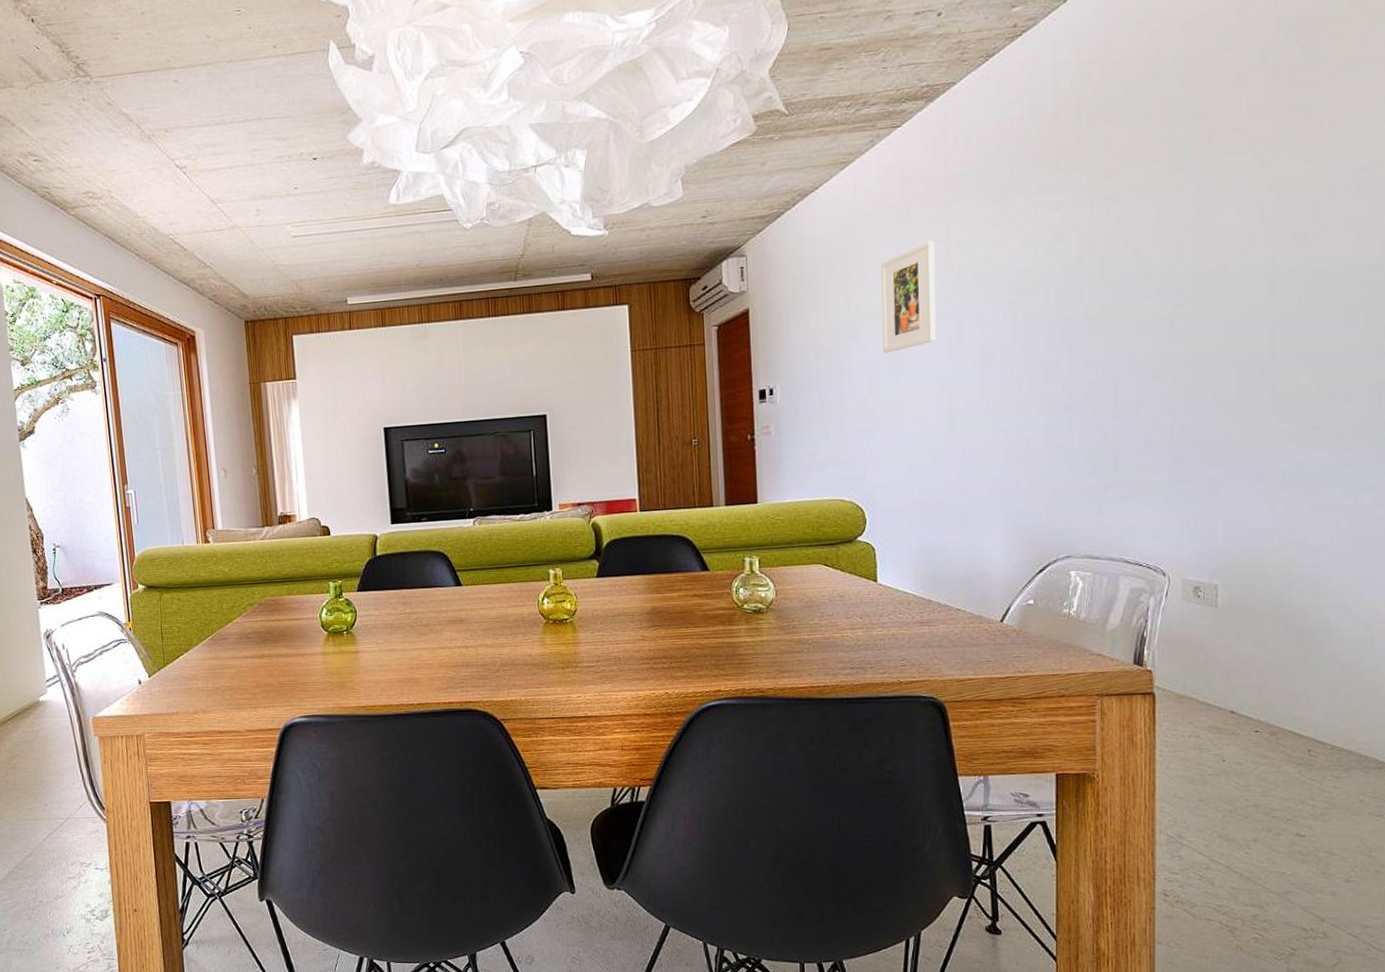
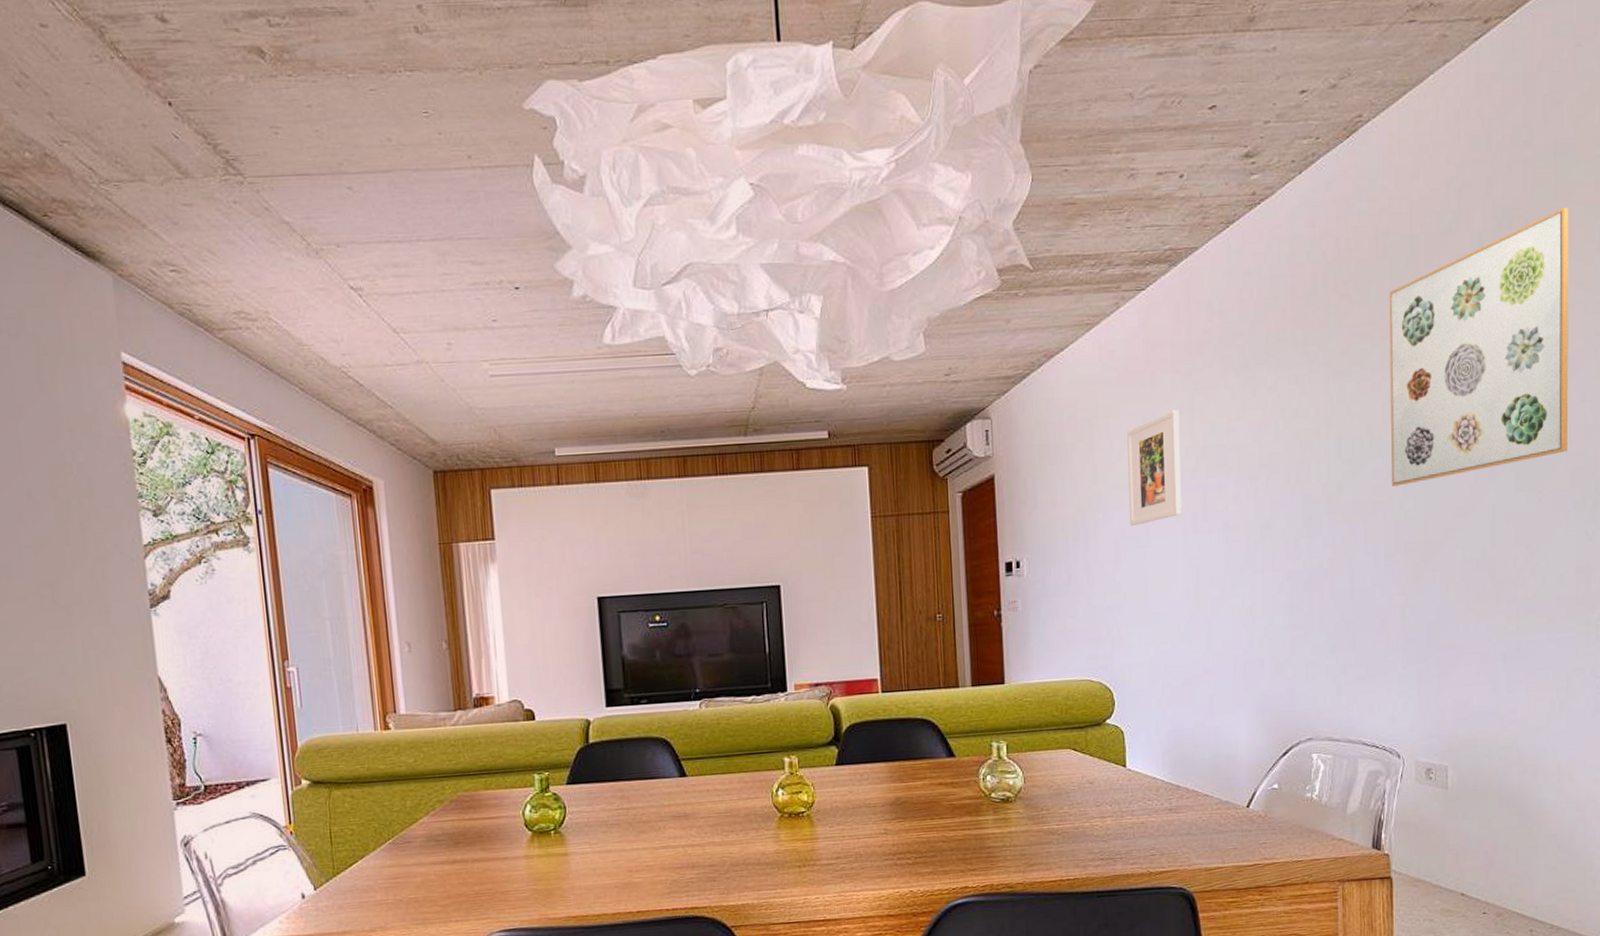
wall art: none [1159,14,1366,307] -> present [1389,207,1569,486]

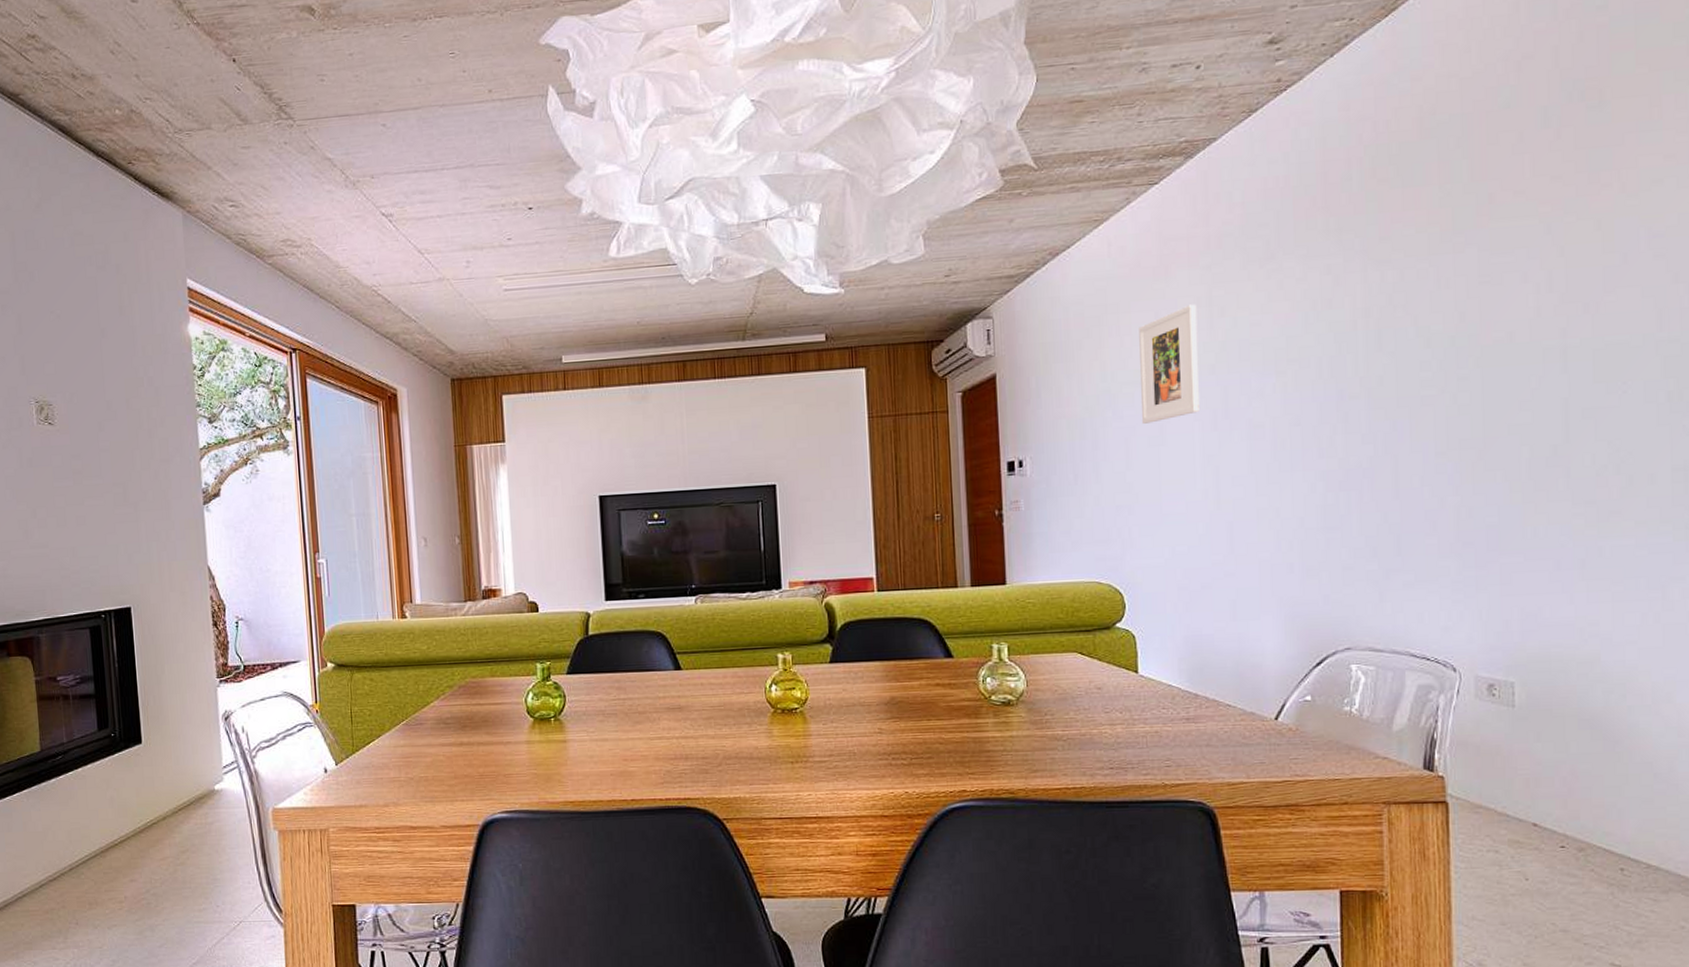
wall art: present [1389,207,1569,486] -> none [1436,73,1659,379]

